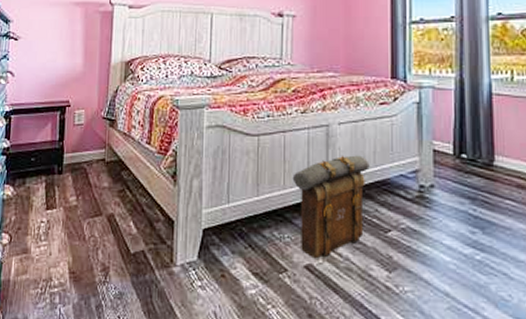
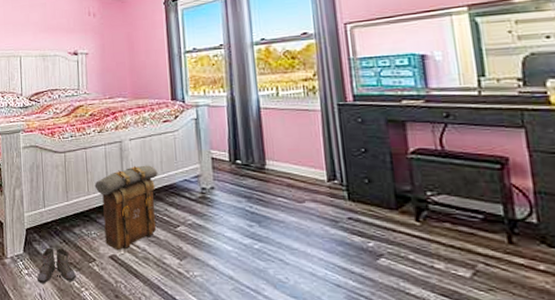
boots: none [213,253,262,300] -> present [37,247,76,284]

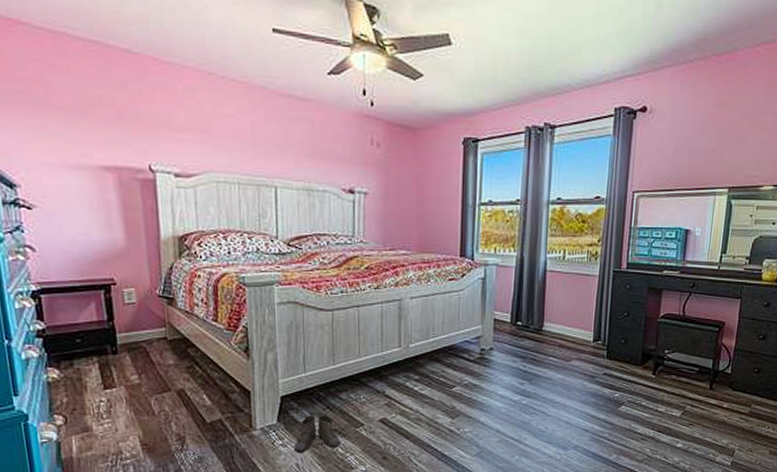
backpack: present [94,165,158,251] -> none [367,326,438,414]

